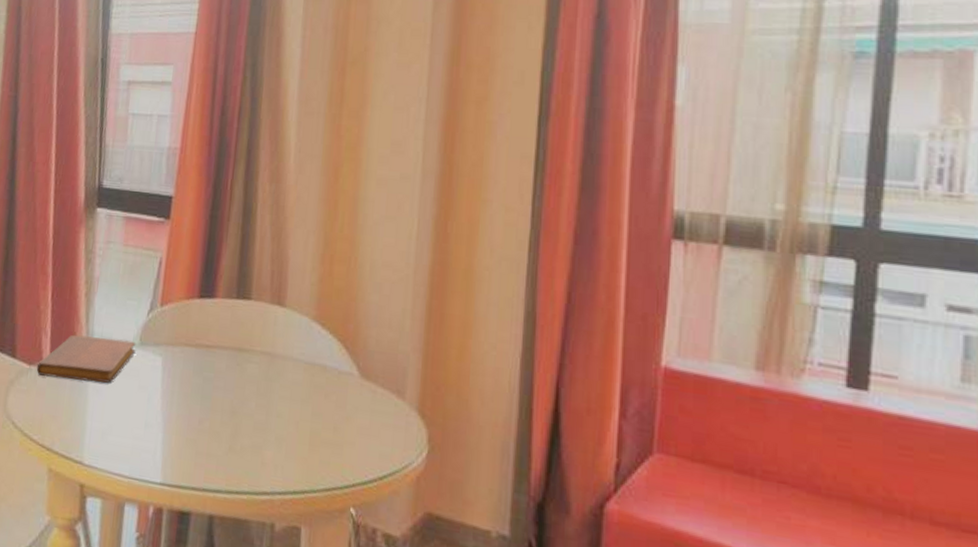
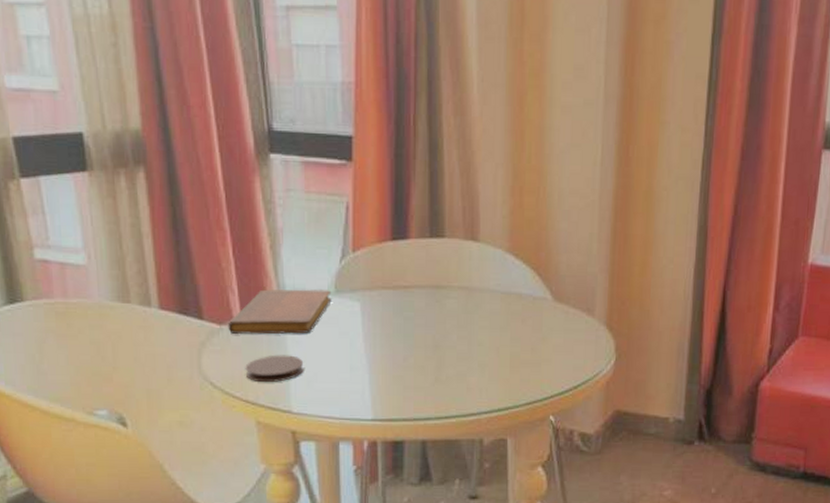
coaster: none [46,401,101,430] -> present [245,355,304,383]

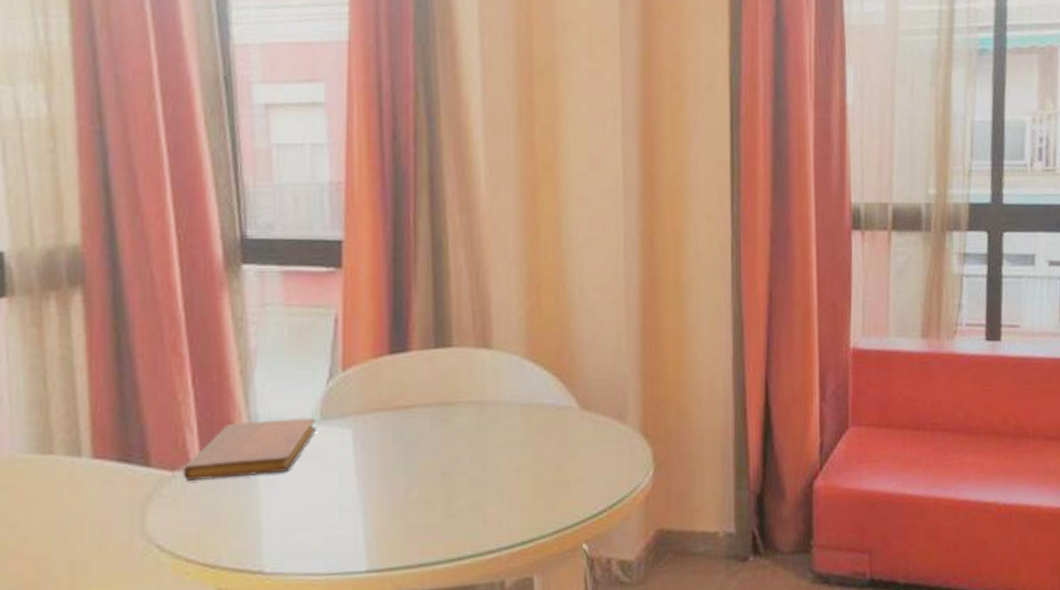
coaster: present [245,355,304,383] -> none [204,501,281,539]

